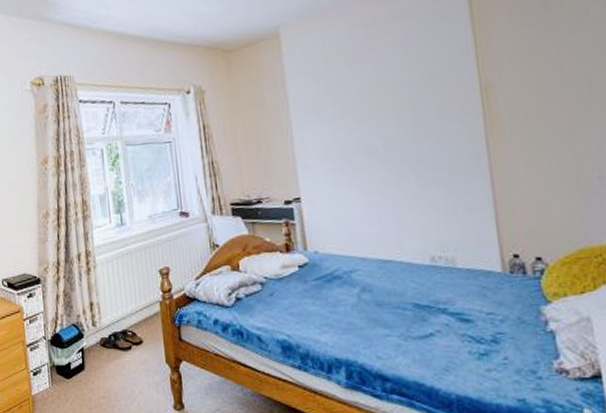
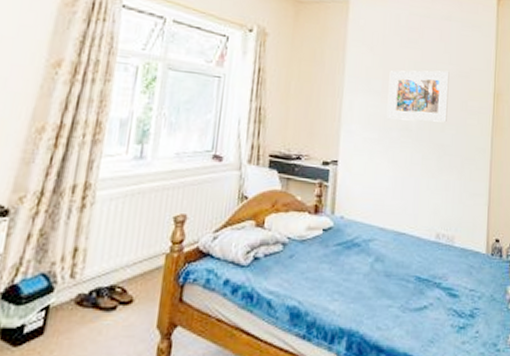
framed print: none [340,77,421,145] -> present [386,70,450,123]

